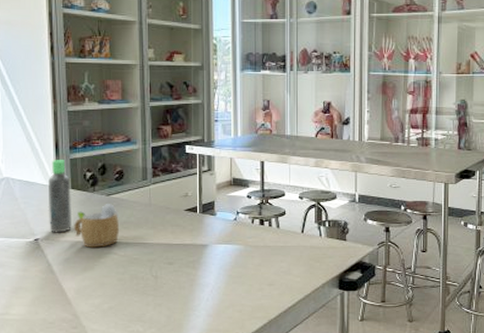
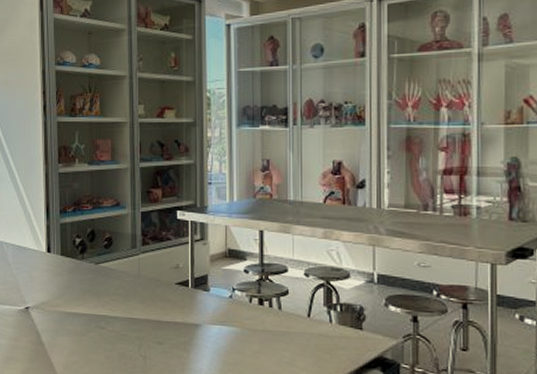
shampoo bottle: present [48,159,73,233] -> none [38,223,62,302]
mug: present [74,203,119,248] -> none [63,272,107,320]

